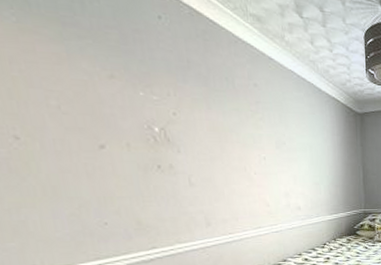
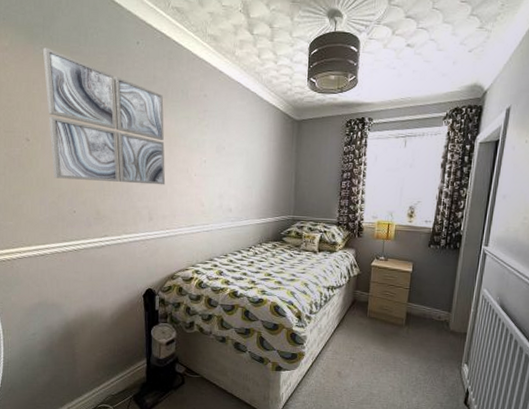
wall art: none [15,14,221,186] -> present [42,47,166,185]

